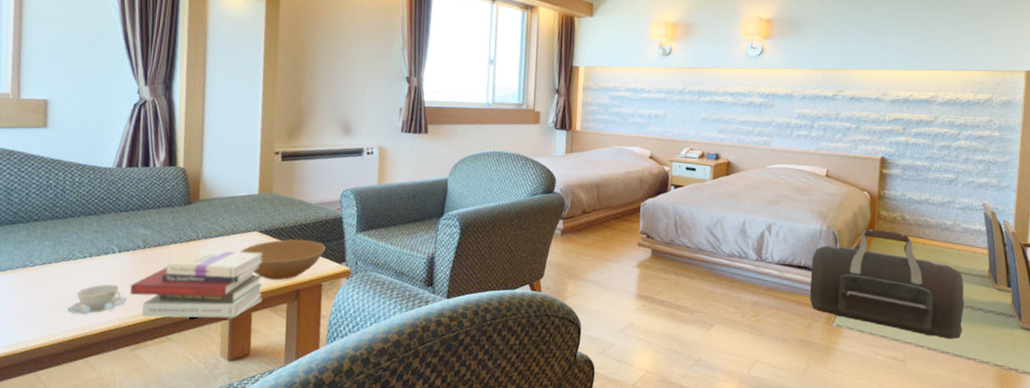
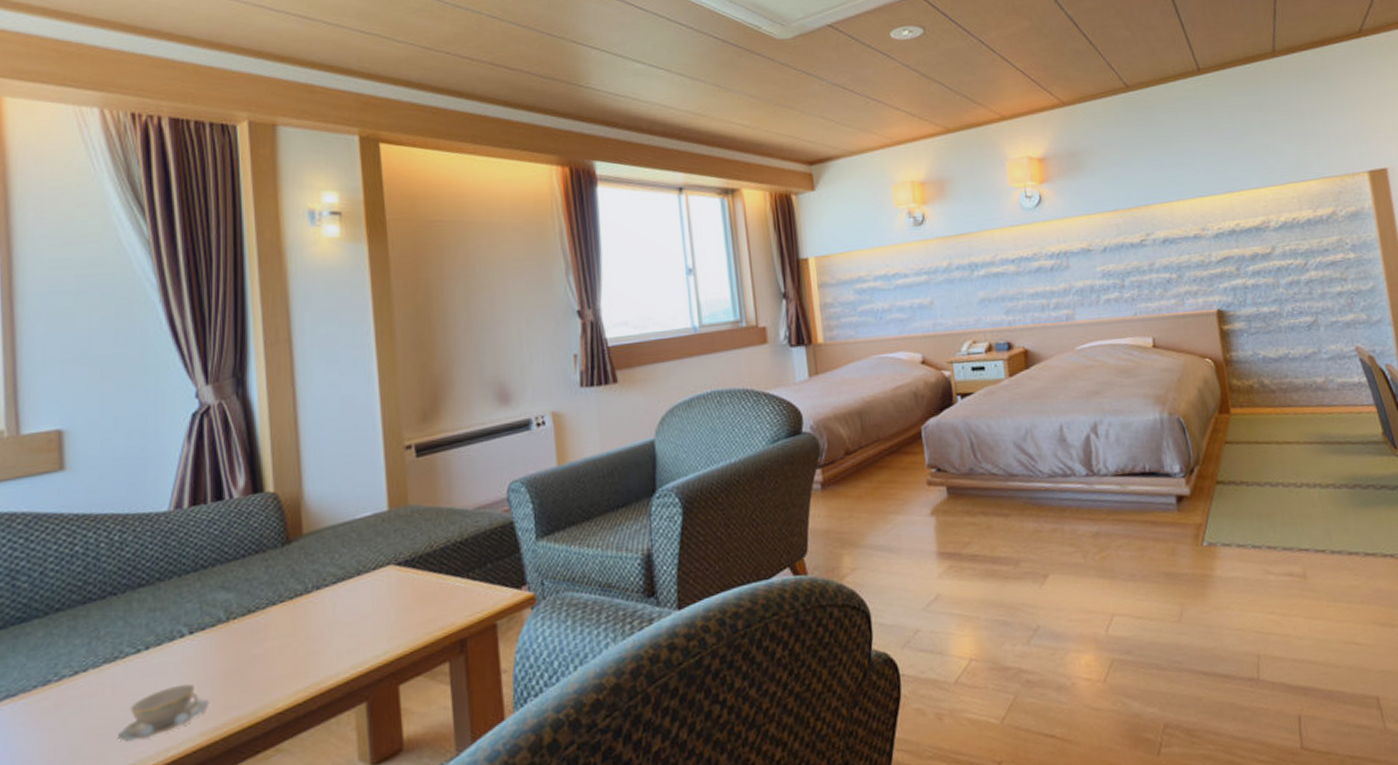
books: present [129,250,263,321] -> none [211,595,412,725]
bowl: present [239,239,326,281] -> none [370,563,495,633]
duffel bag: present [810,229,965,339] -> none [1158,404,1369,535]

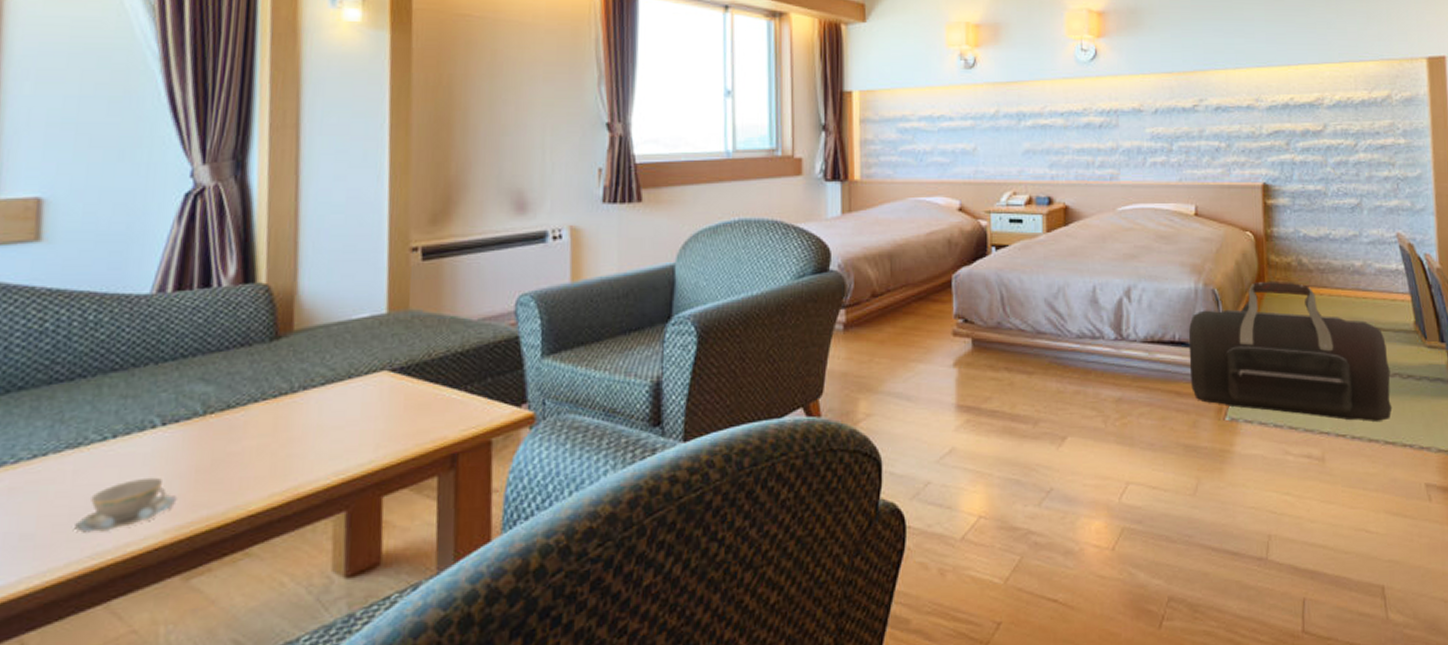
duffel bag: none [1158,404,1369,535] -> present [1189,280,1393,422]

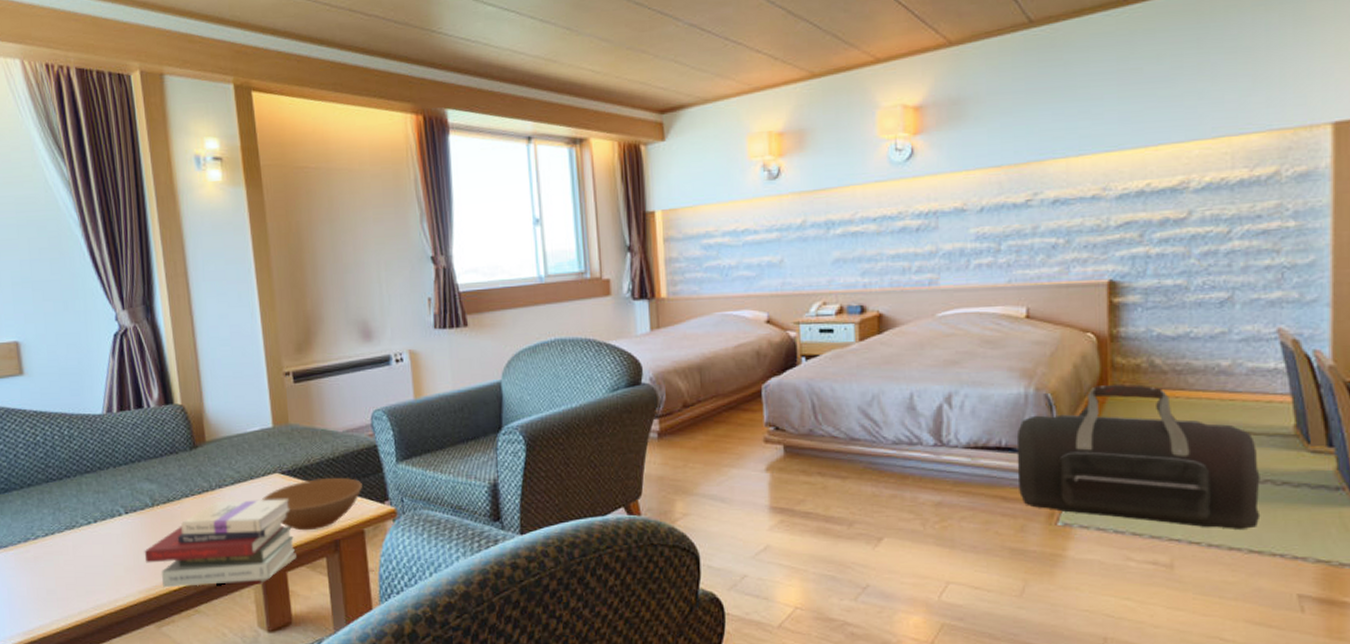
teacup: present [74,477,177,533] -> none [80,552,144,591]
books: none [180,403,398,525] -> present [144,499,296,588]
bowl: none [359,375,495,443] -> present [261,477,362,531]

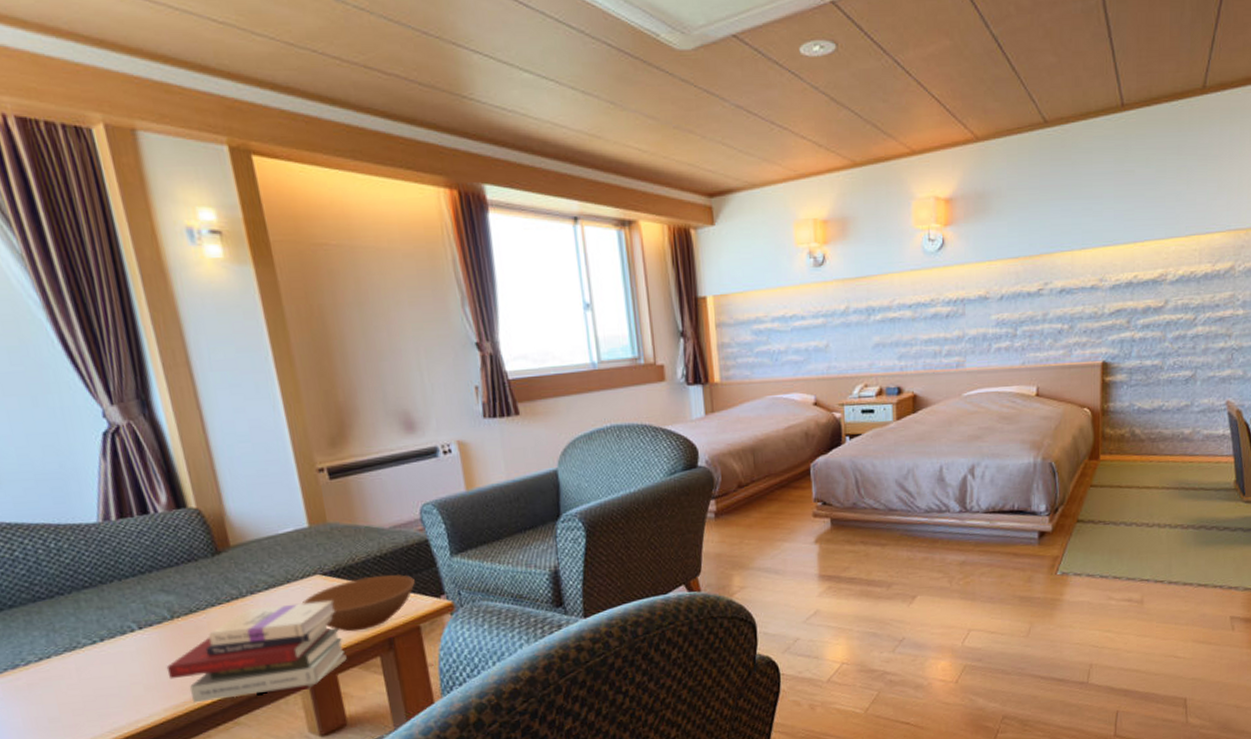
duffel bag: present [1017,383,1261,529] -> none [1026,451,1209,569]

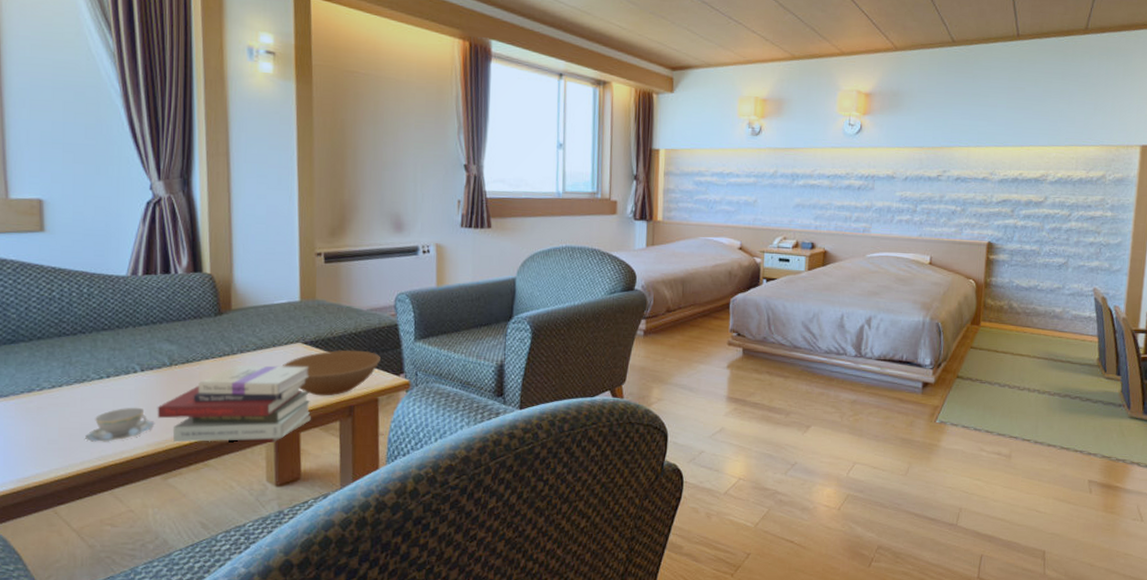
teacup: none [90,669,168,715] -> present [85,407,155,442]

